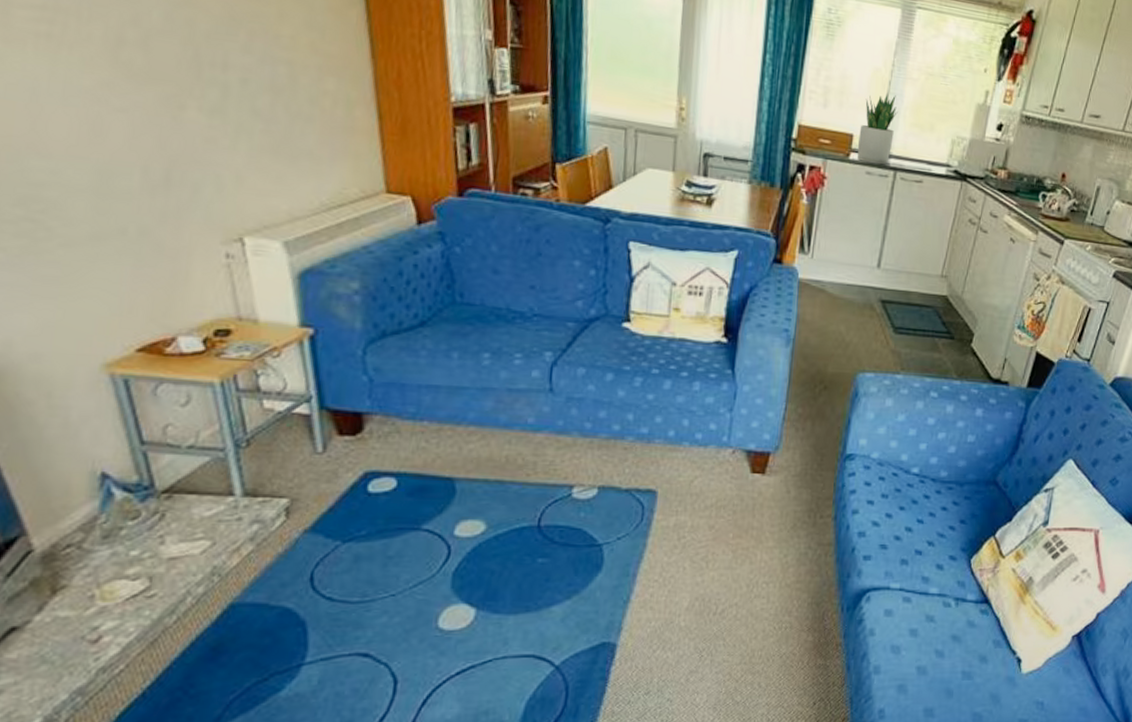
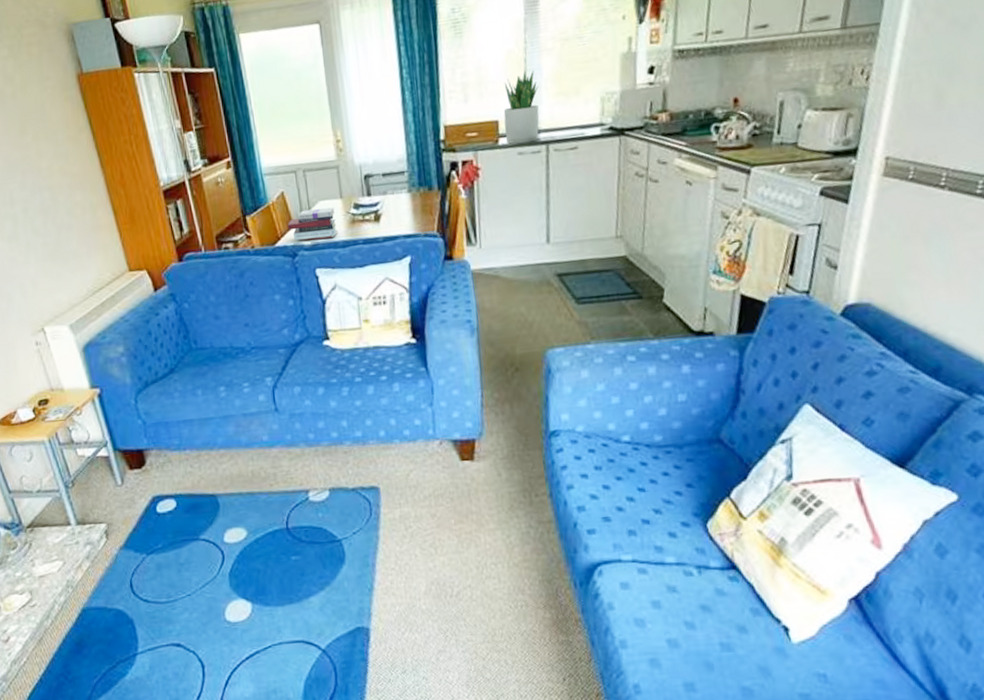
books: none [605,173,664,212] -> present [288,207,338,241]

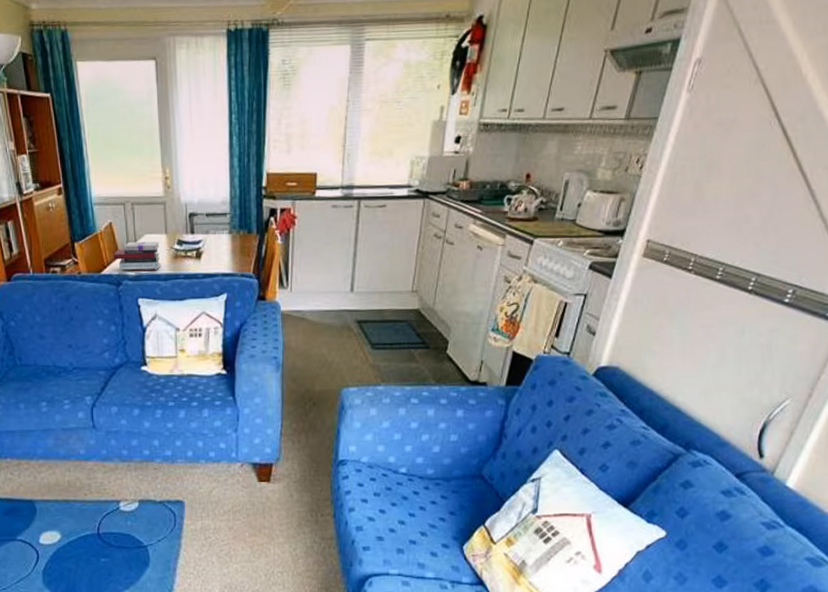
planter: present [503,70,539,144] -> none [322,128,356,197]

